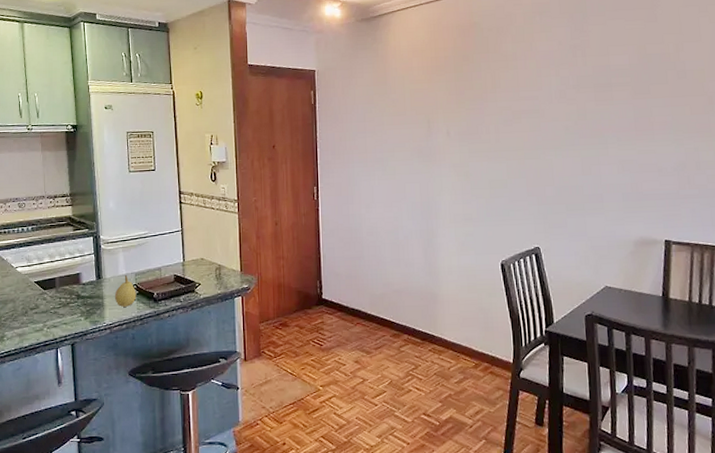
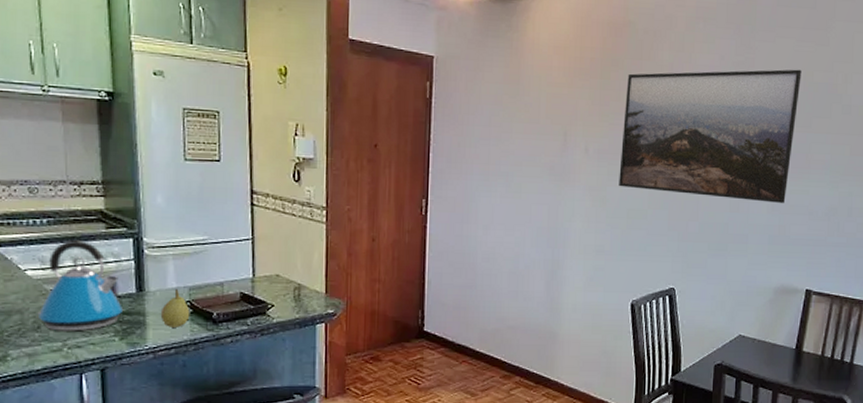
kettle: none [25,242,86,315] -> present [37,240,122,331]
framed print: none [477,44,635,164] -> present [619,69,802,203]

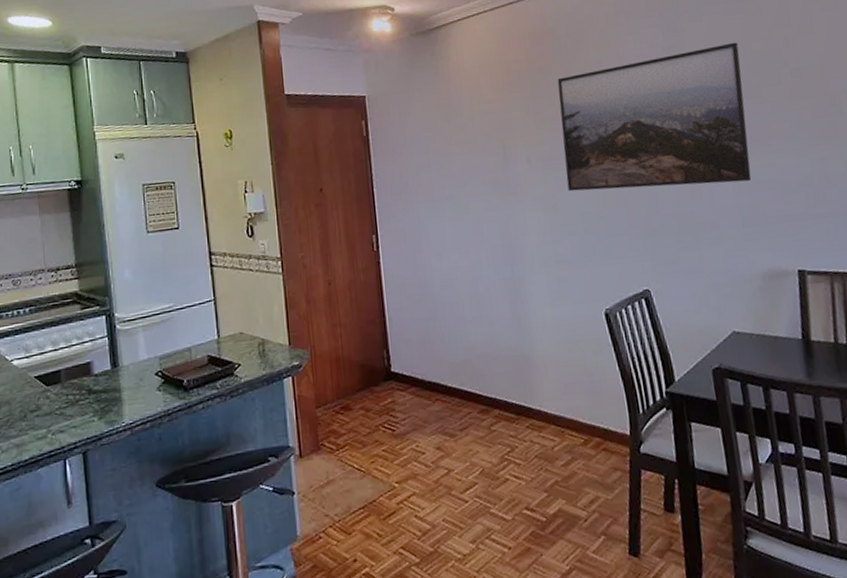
kettle: present [37,240,122,331] -> none [23,324,100,418]
fruit: present [160,288,190,327] -> none [134,359,162,401]

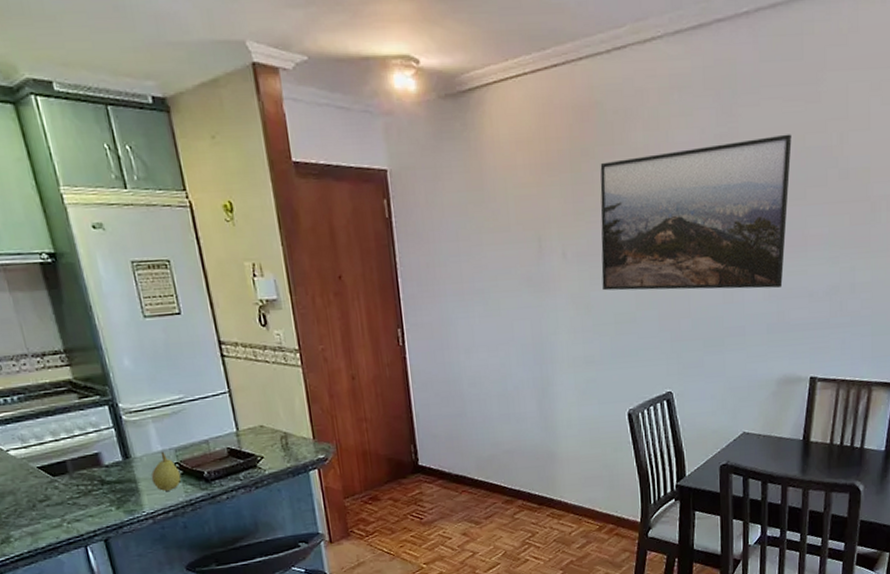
fruit: none [134,359,162,401] -> present [151,451,182,491]

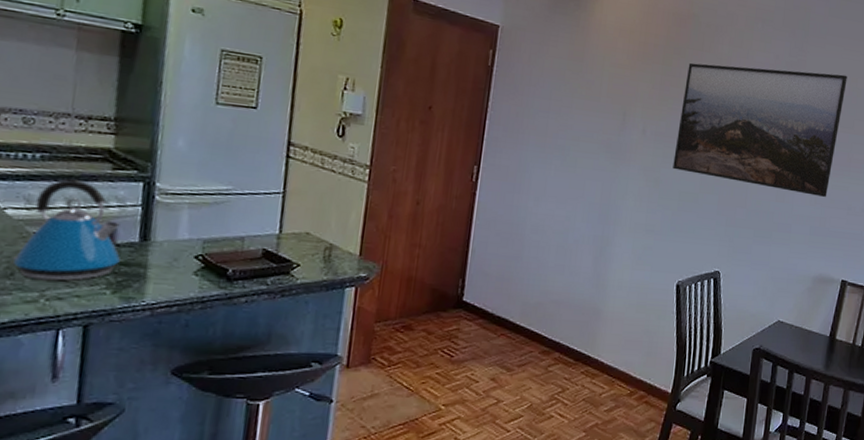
kettle: none [28,414,113,508] -> present [12,179,120,281]
fruit: present [151,451,182,491] -> none [165,239,202,283]

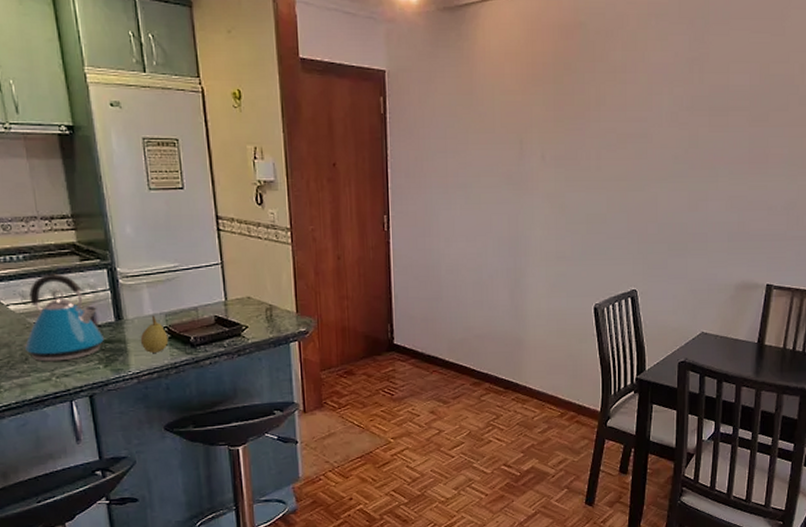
fruit: none [165,239,202,283] -> present [140,315,169,353]
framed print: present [672,63,847,197] -> none [577,62,757,200]

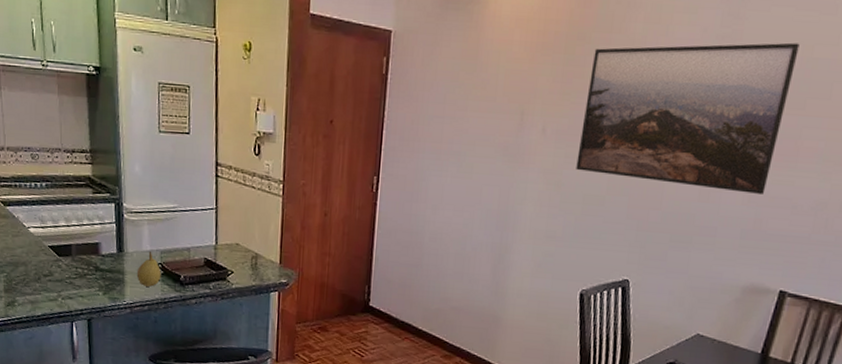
kettle: present [24,274,104,362] -> none [38,203,106,284]
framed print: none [577,62,757,200] -> present [576,42,800,194]

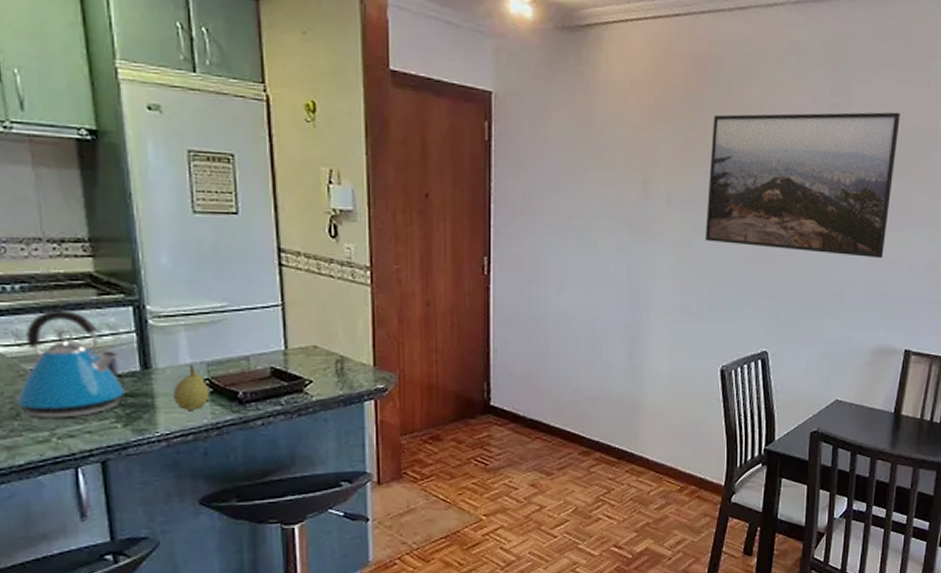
kettle: none [38,203,106,284] -> present [15,310,125,419]

